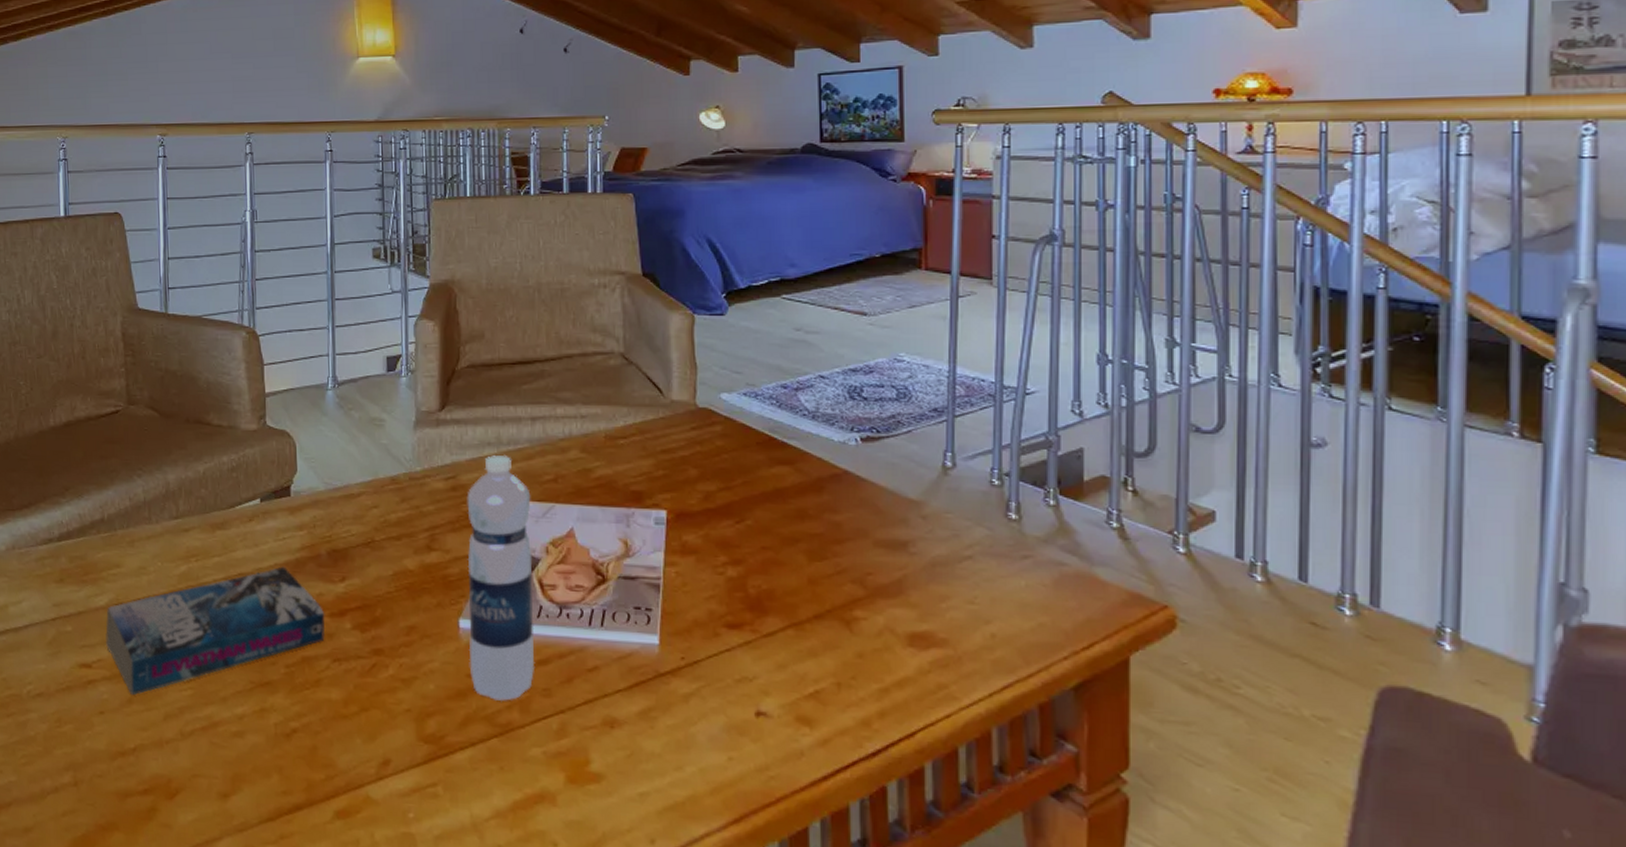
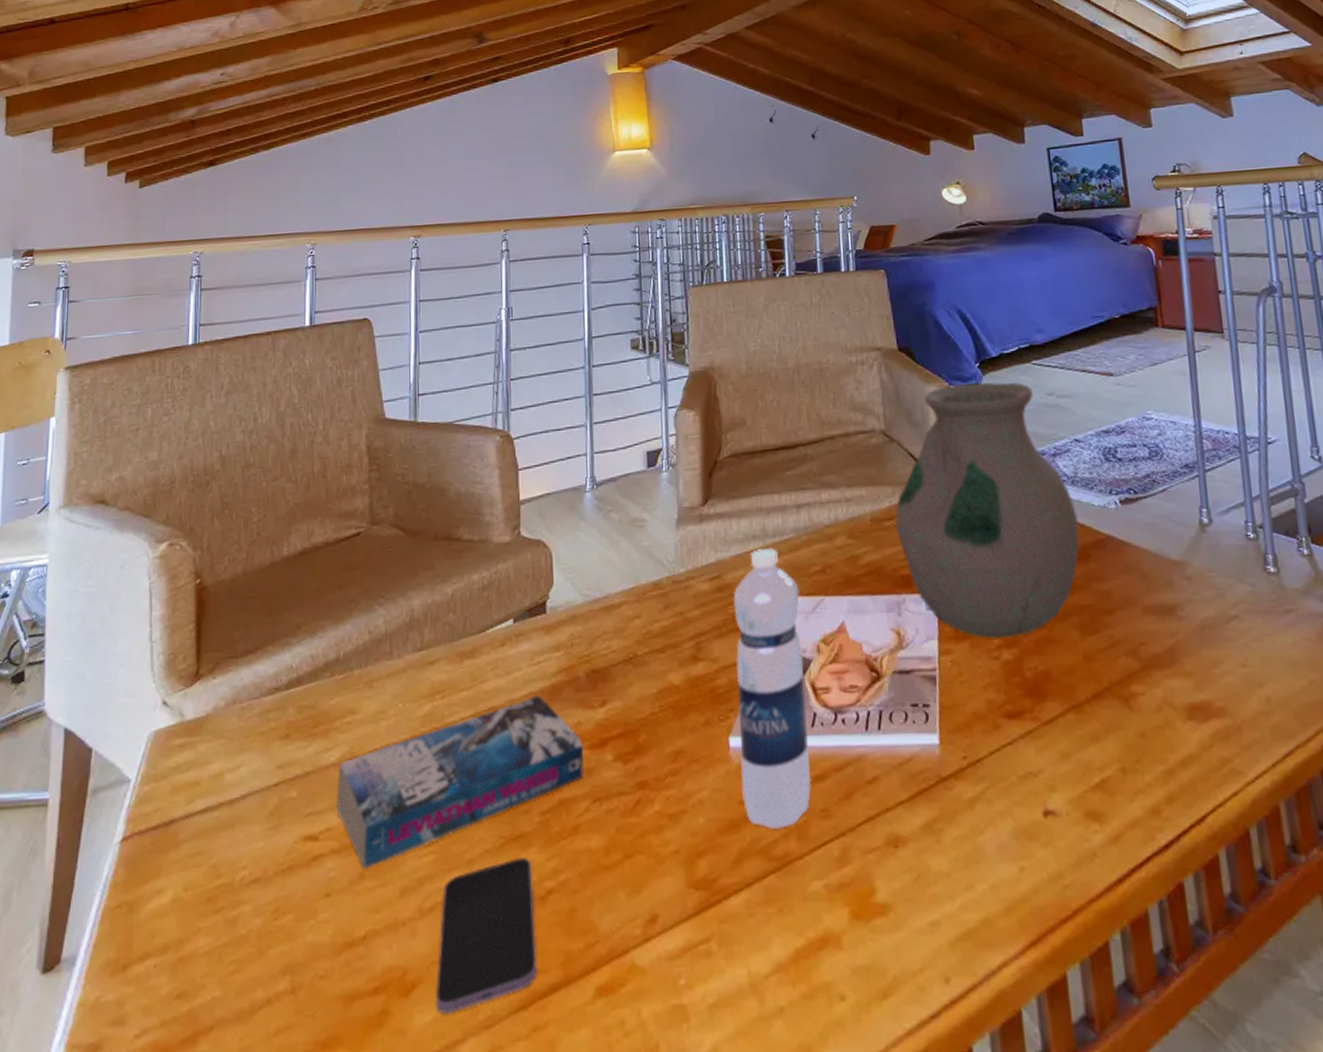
smartphone: none [196,701,283,817] -> present [435,858,537,1014]
vase: none [628,313,815,557] -> present [895,382,1079,639]

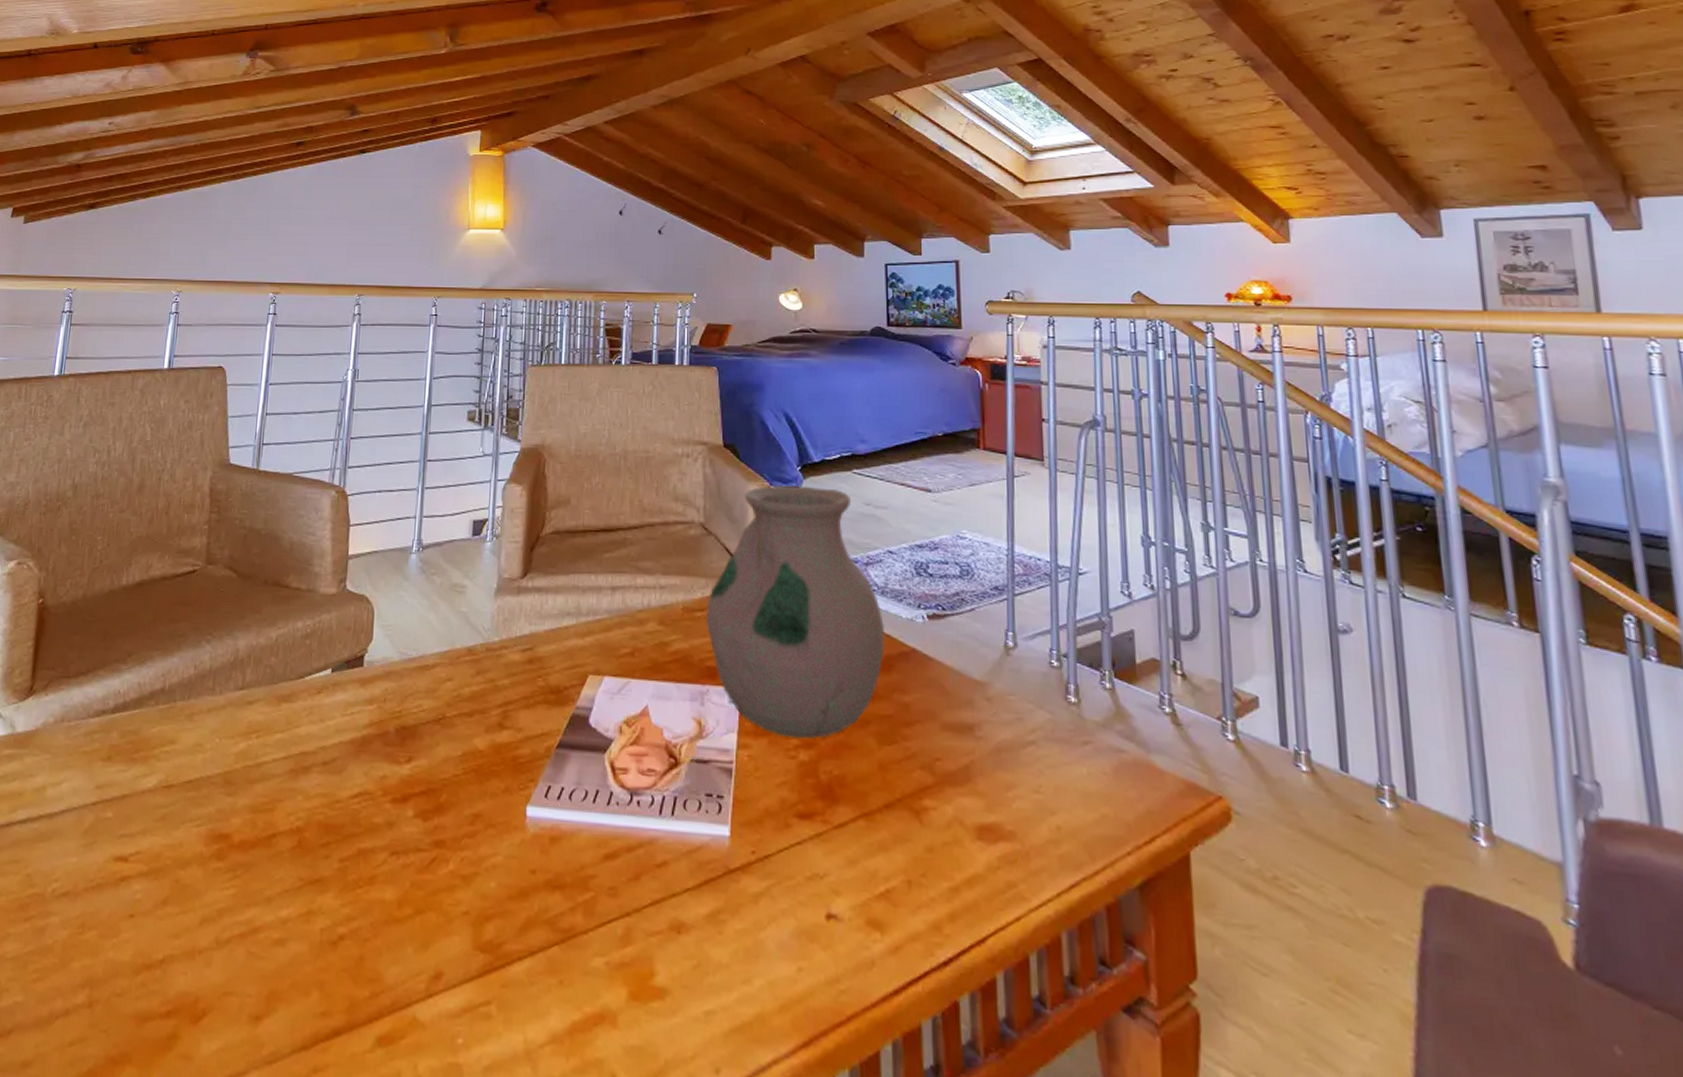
book: present [336,695,585,868] -> none [147,744,387,894]
smartphone: present [435,858,537,1014] -> none [222,901,326,1045]
water bottle: present [733,548,812,829] -> none [533,626,607,902]

